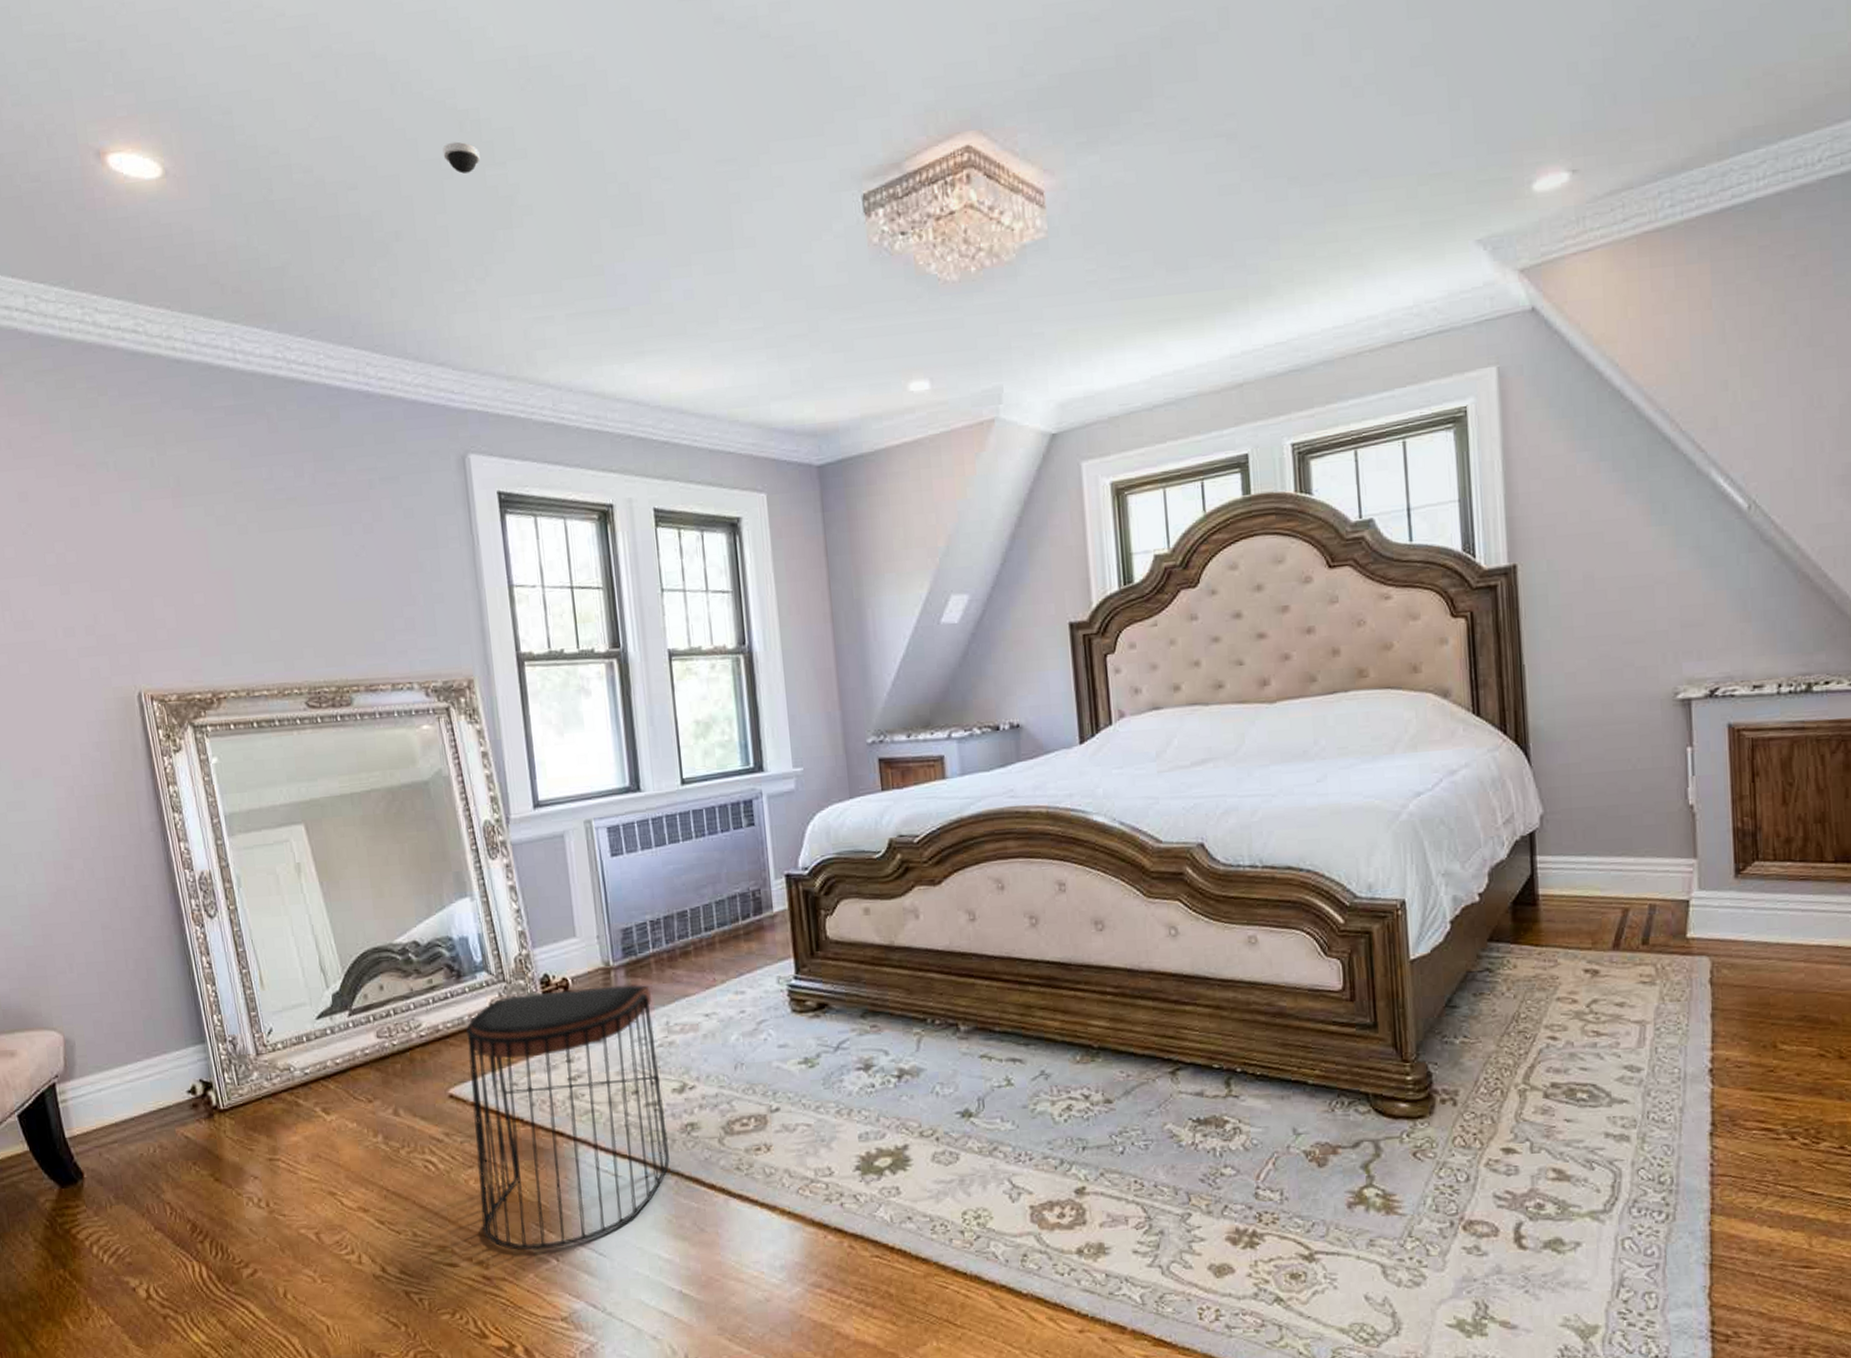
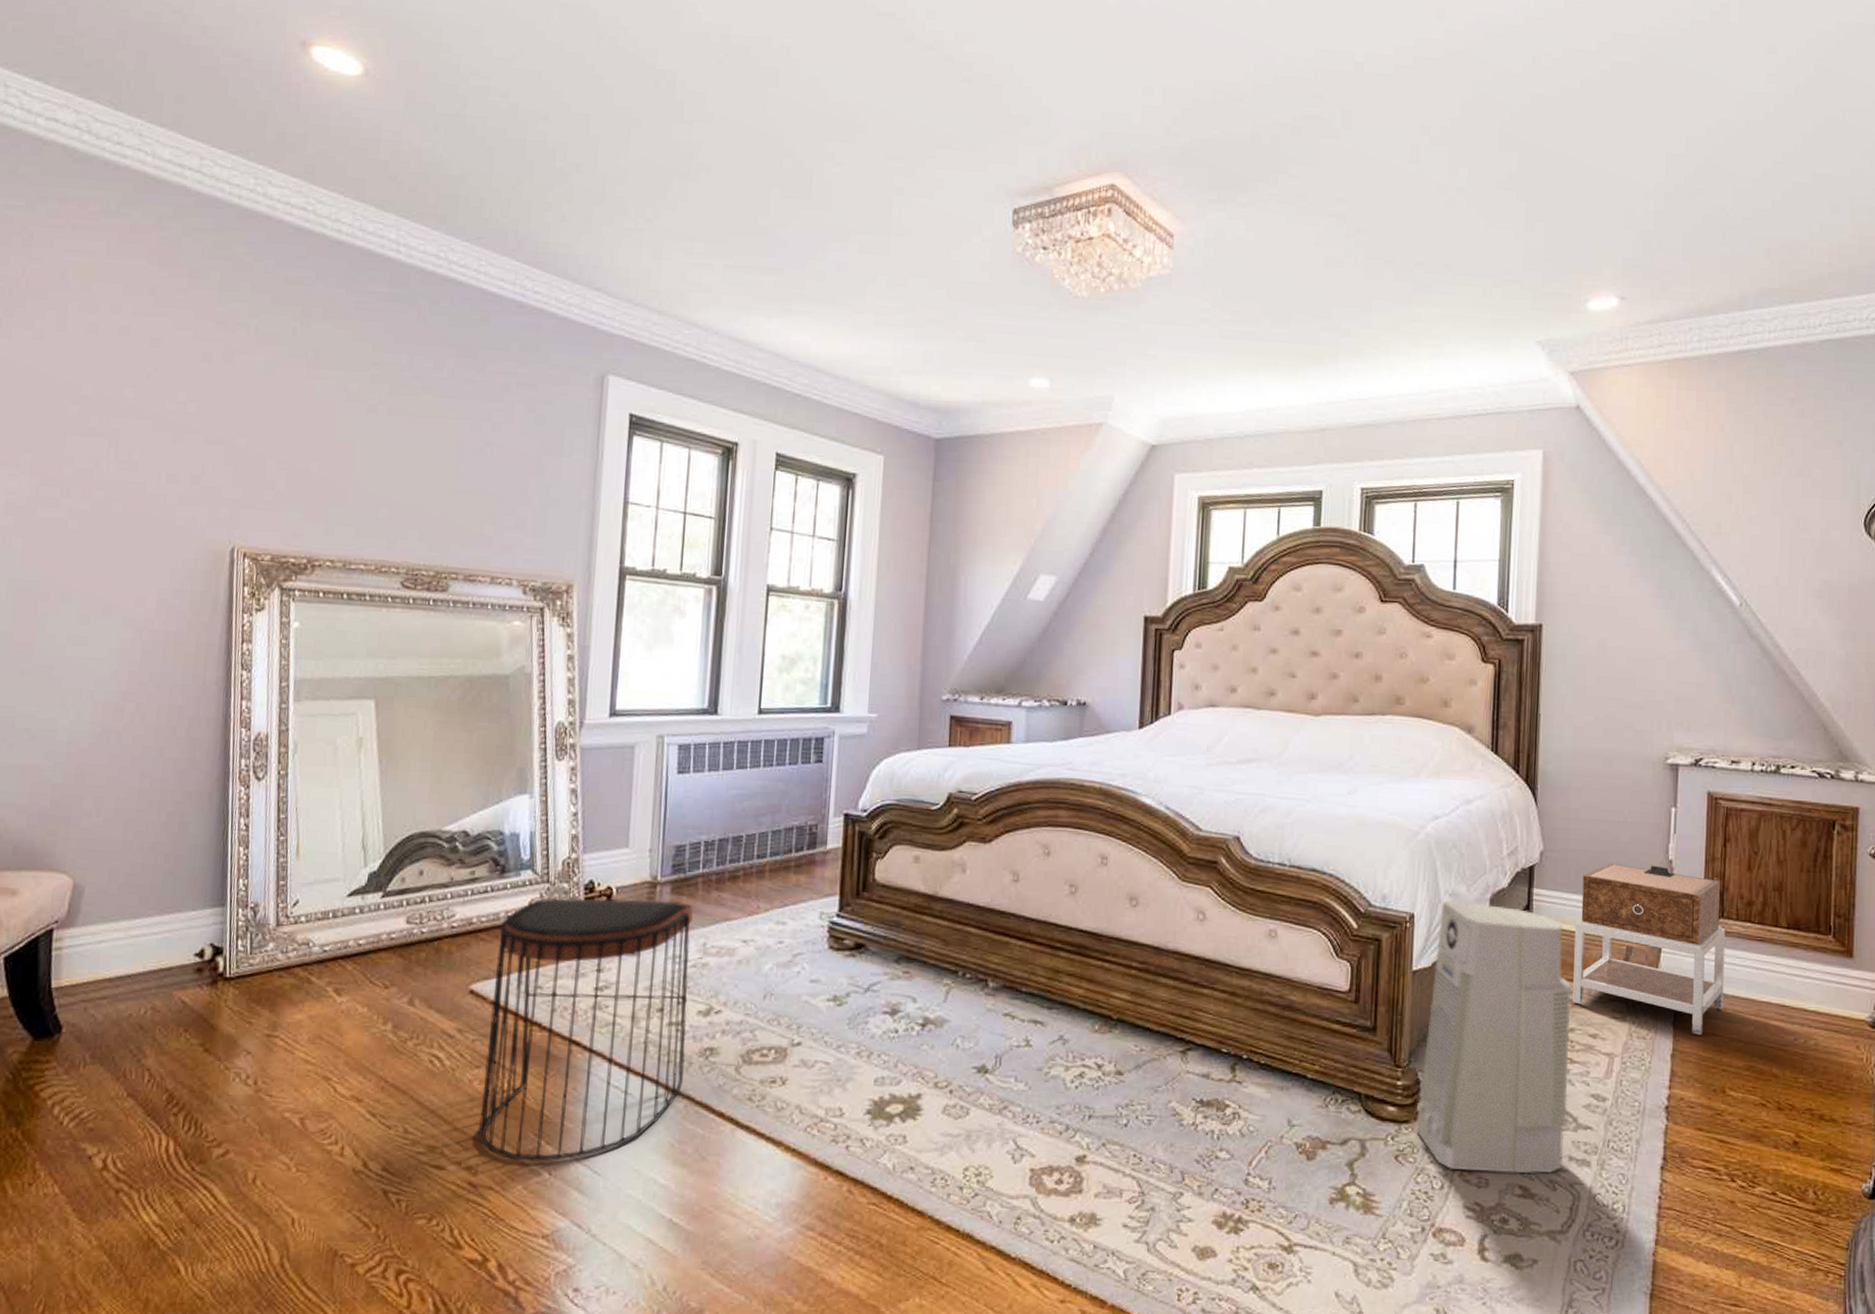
dome security camera: present [442,141,480,174] -> none [635,95,670,125]
air purifier: none [1431,879,1600,1160] -> present [1416,900,1572,1174]
nightstand: none [1587,813,1767,991] -> present [1573,862,1726,1036]

